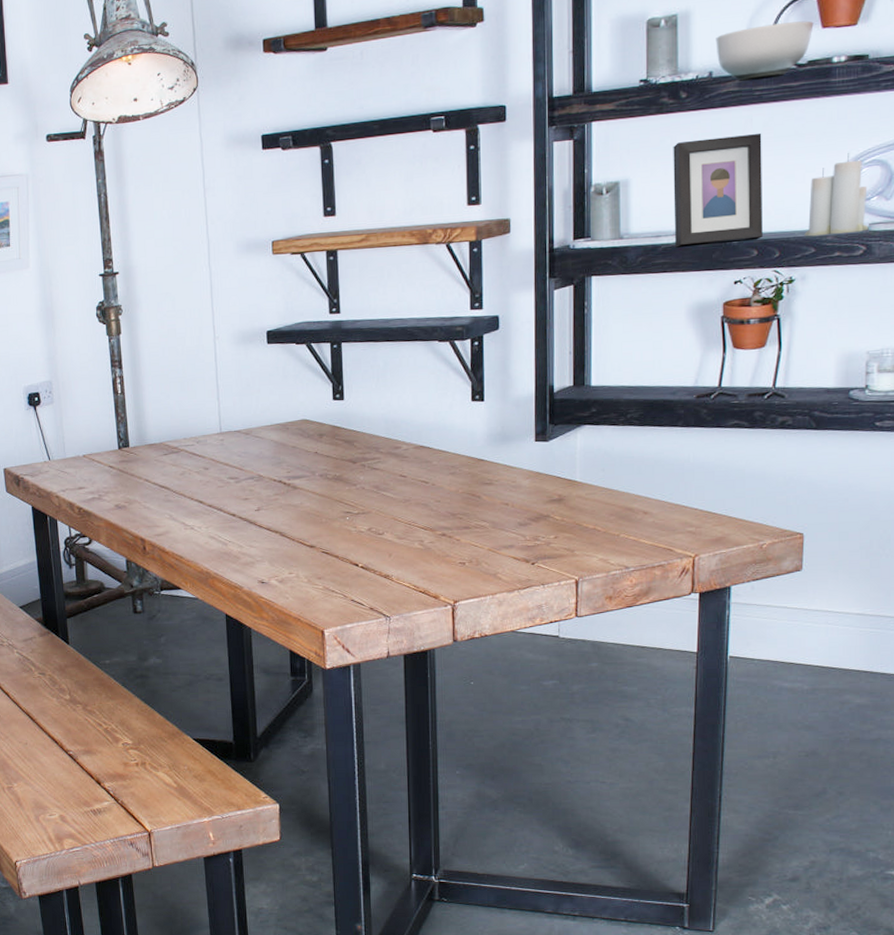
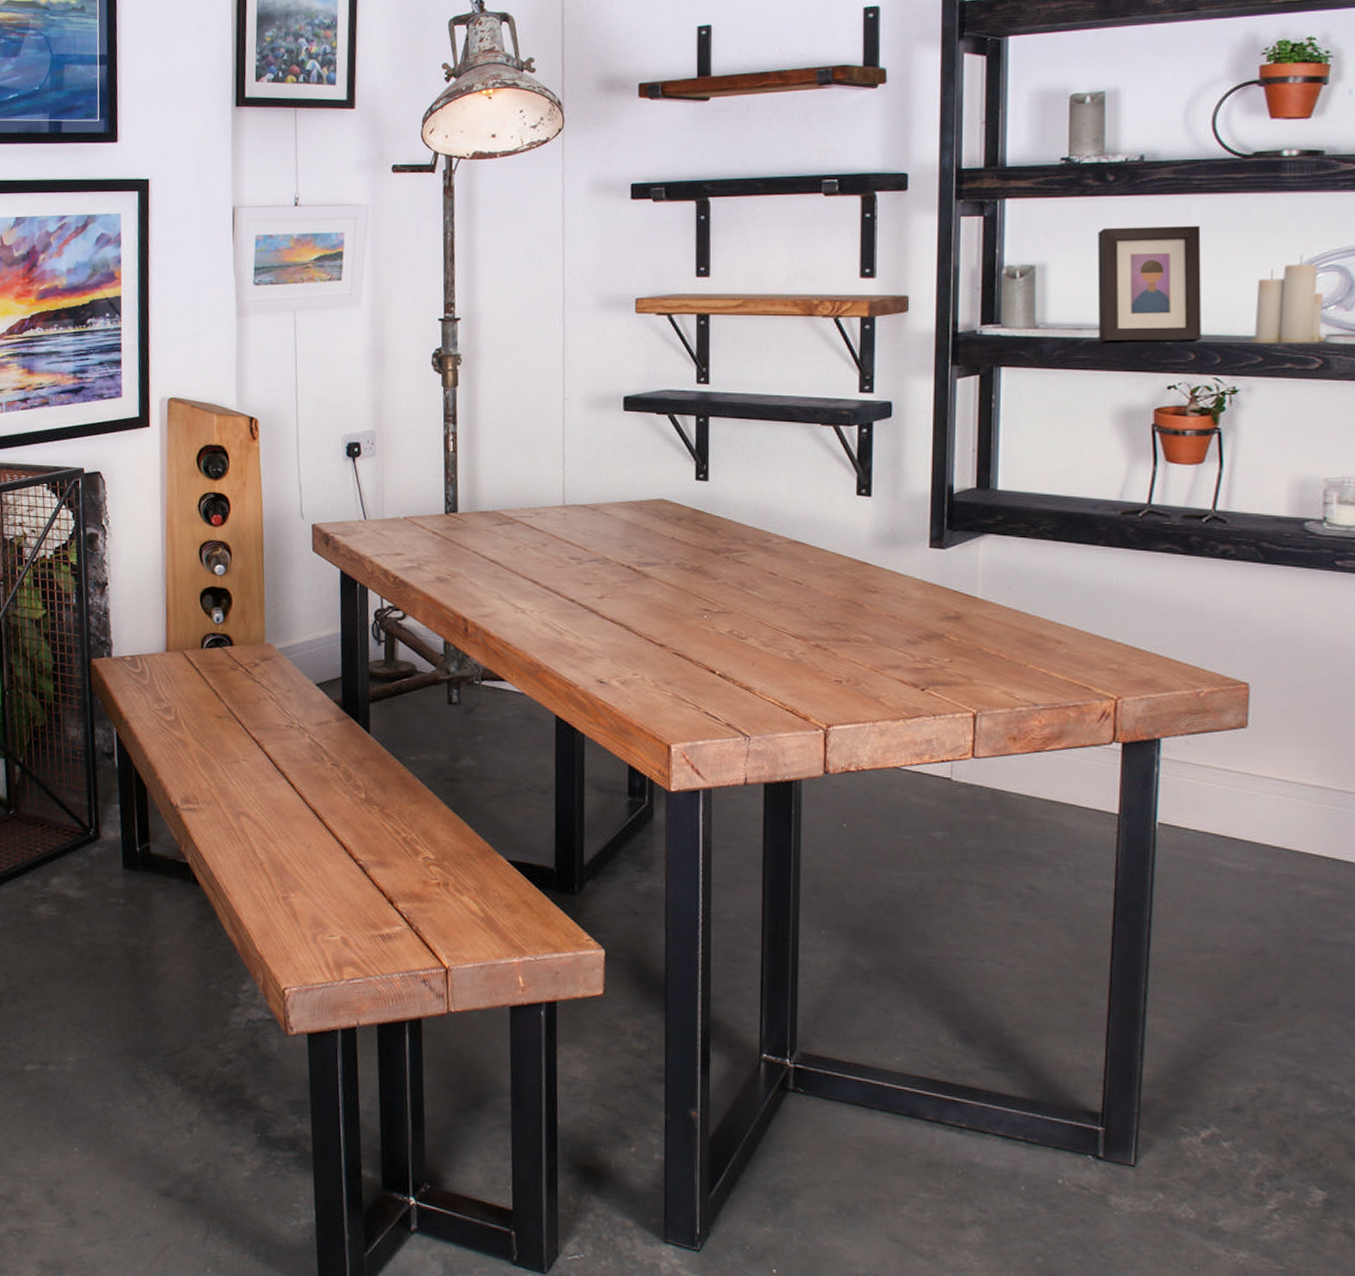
bowl: present [716,20,814,82] -> none [1148,109,1261,169]

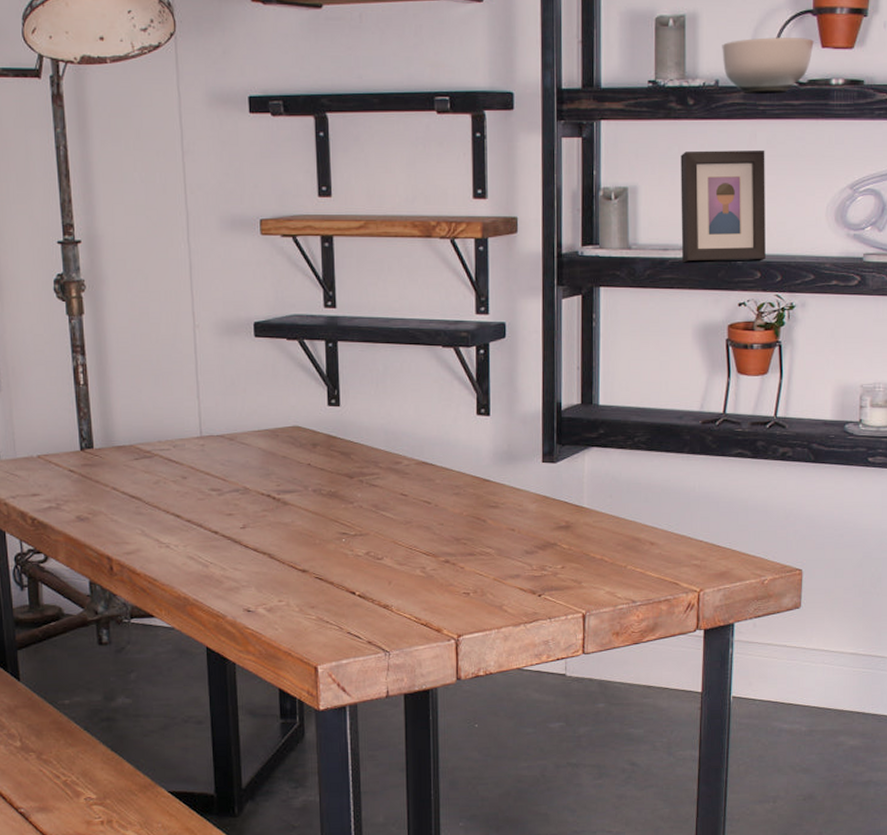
bowl: none [1148,109,1261,169] -> present [722,37,814,95]
candle: present [1250,255,1326,344] -> none [804,180,863,263]

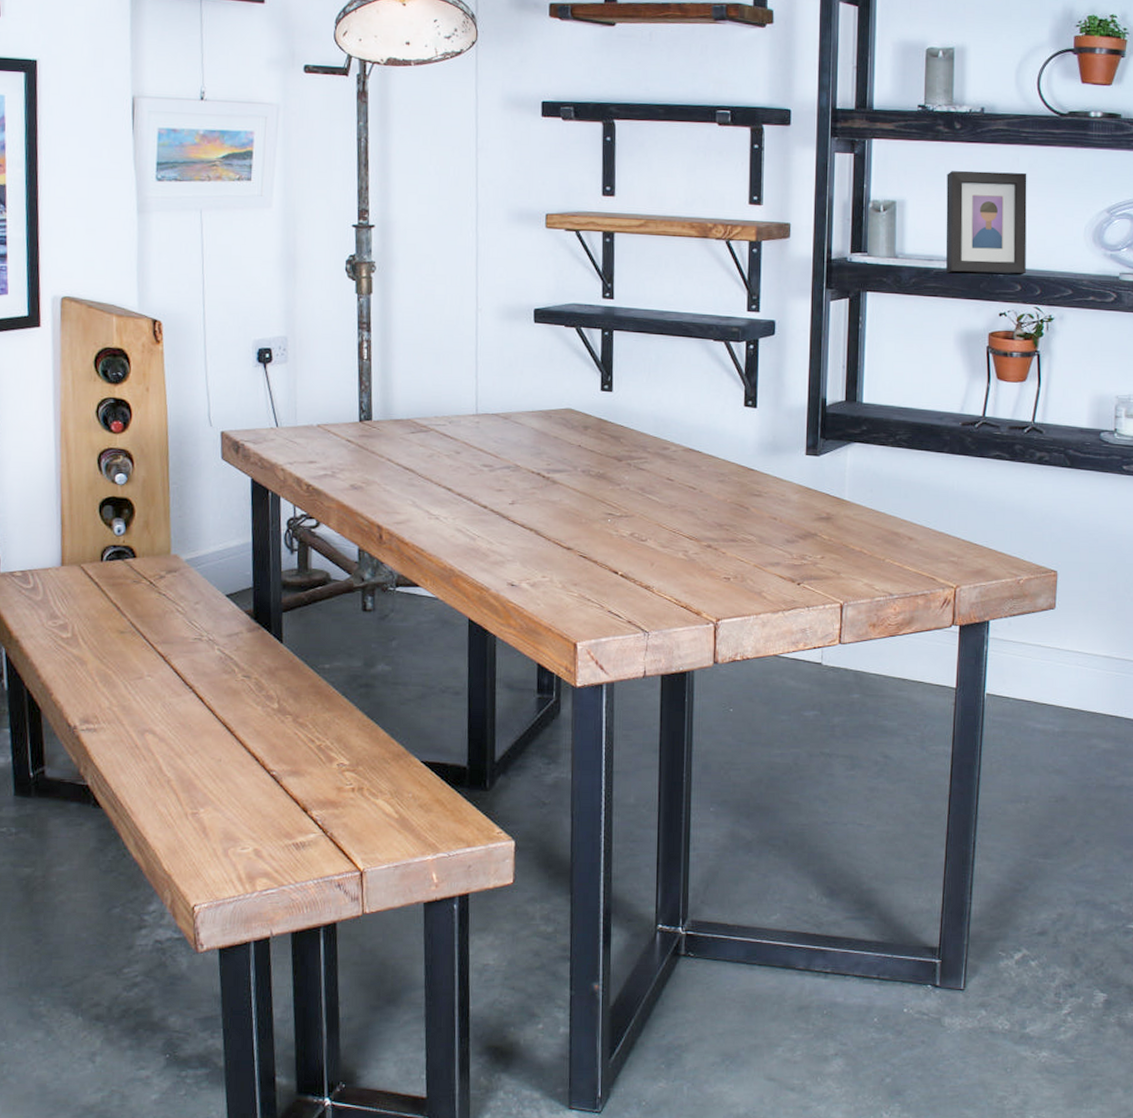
bowl: present [722,37,814,95] -> none [988,71,1074,123]

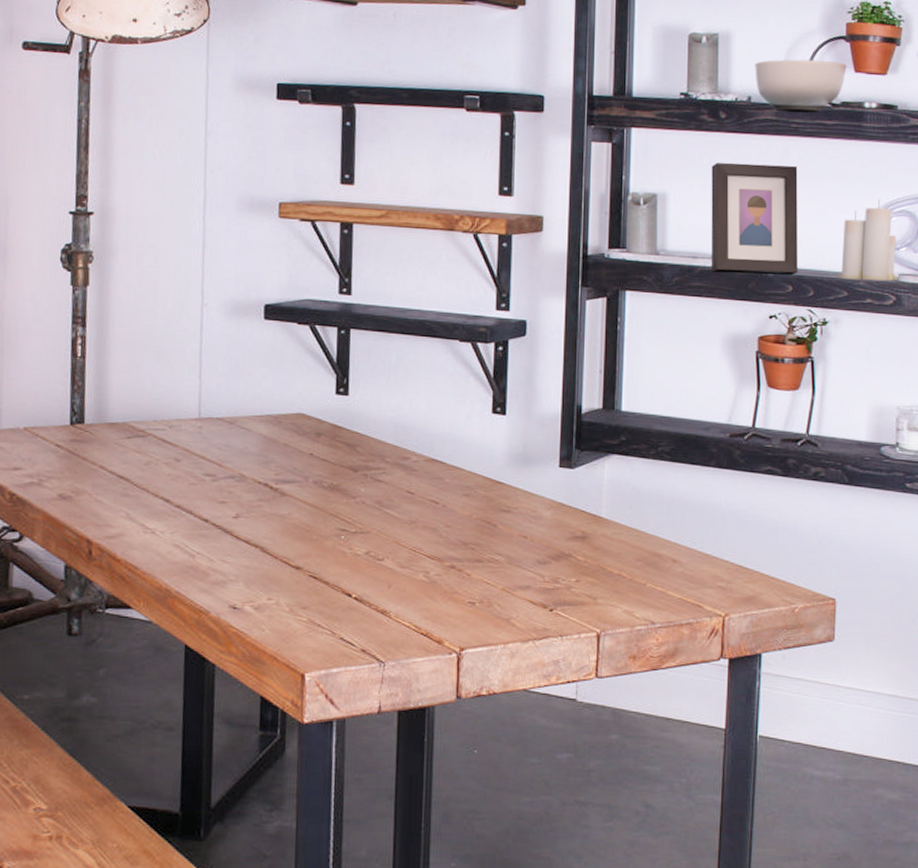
bowl: none [988,71,1074,123] -> present [755,59,847,114]
candle: none [1063,204,1119,280] -> present [838,200,899,281]

